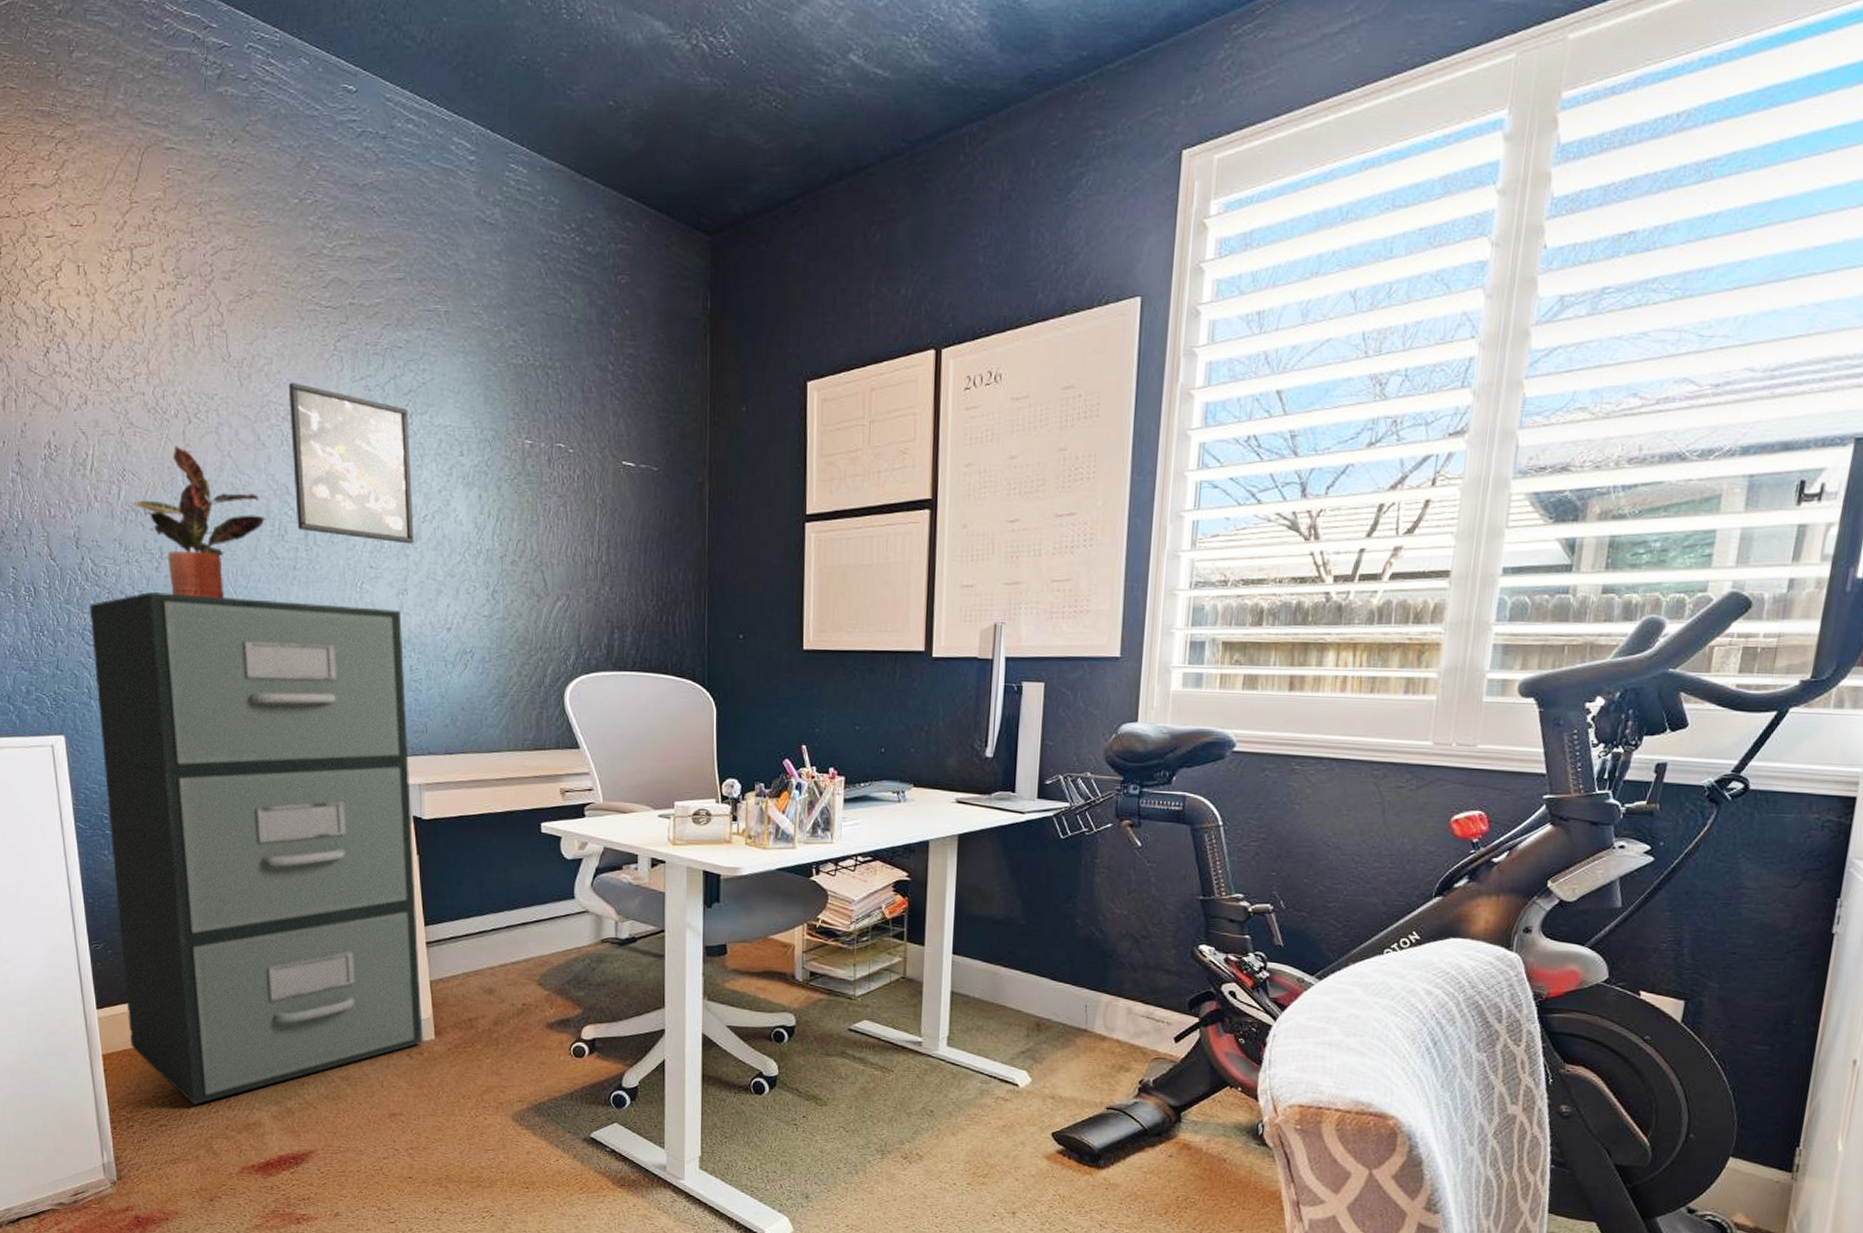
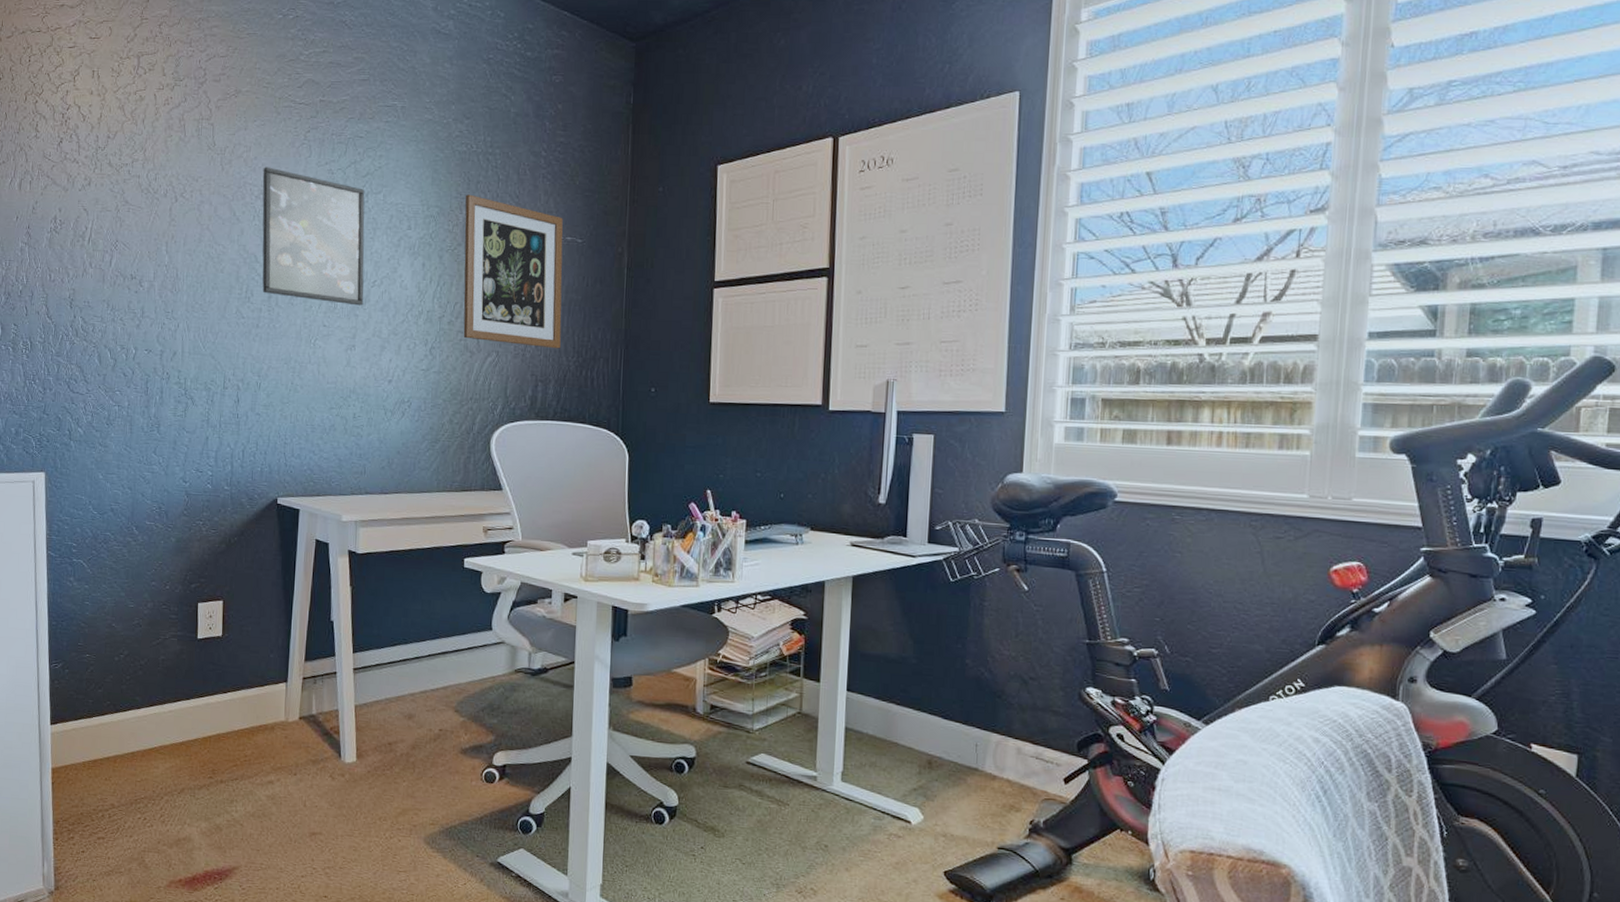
filing cabinet: present [89,592,423,1105] -> none [76,346,349,819]
potted plant: present [132,445,266,599] -> none [121,220,236,353]
wall art: none [523,415,638,592] -> present [463,194,563,349]

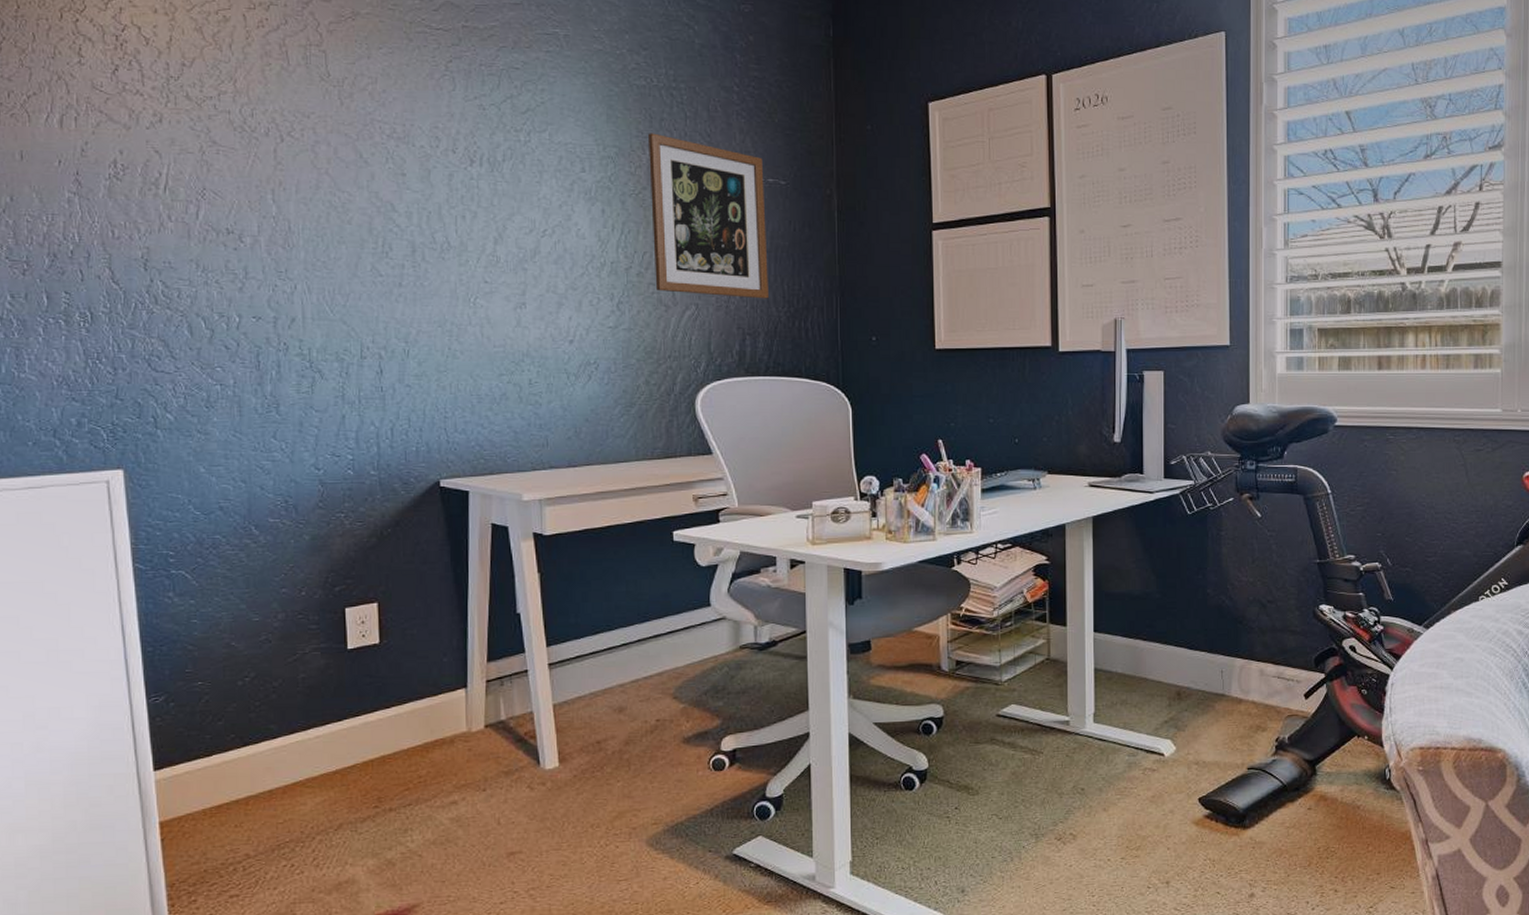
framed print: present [262,167,365,306] -> none [394,101,533,258]

